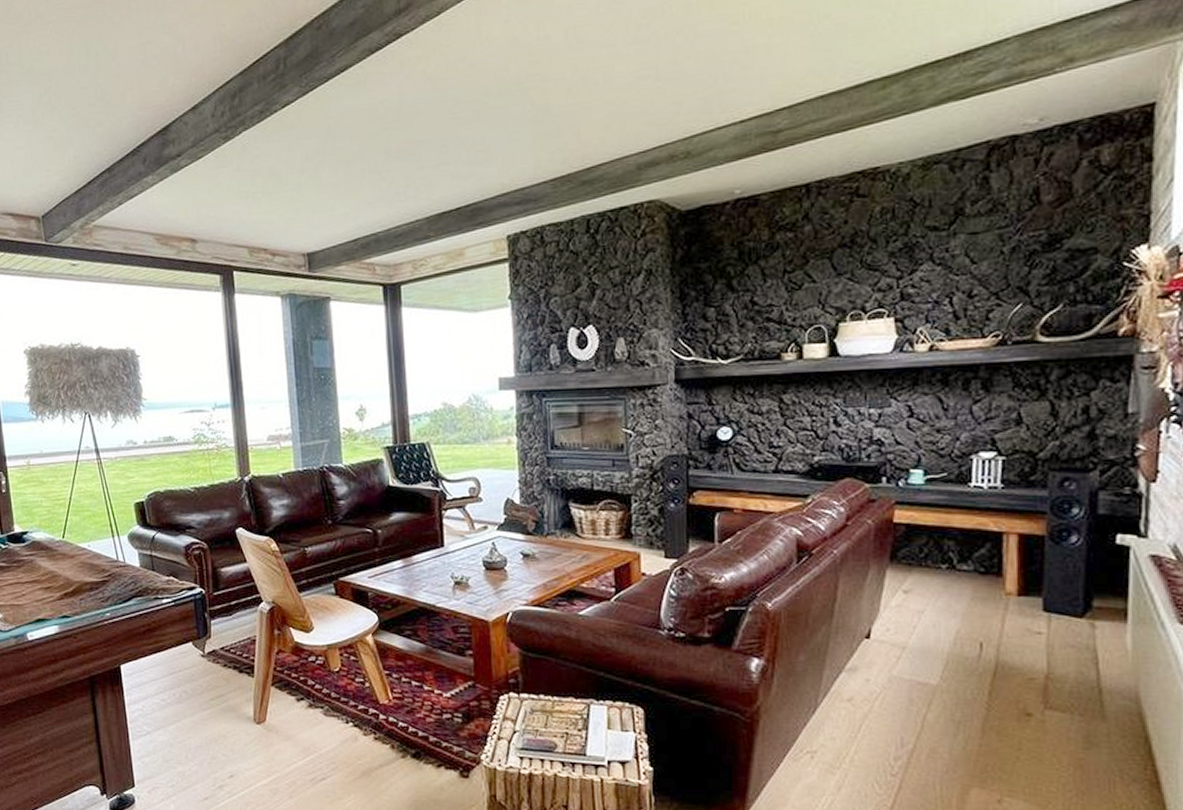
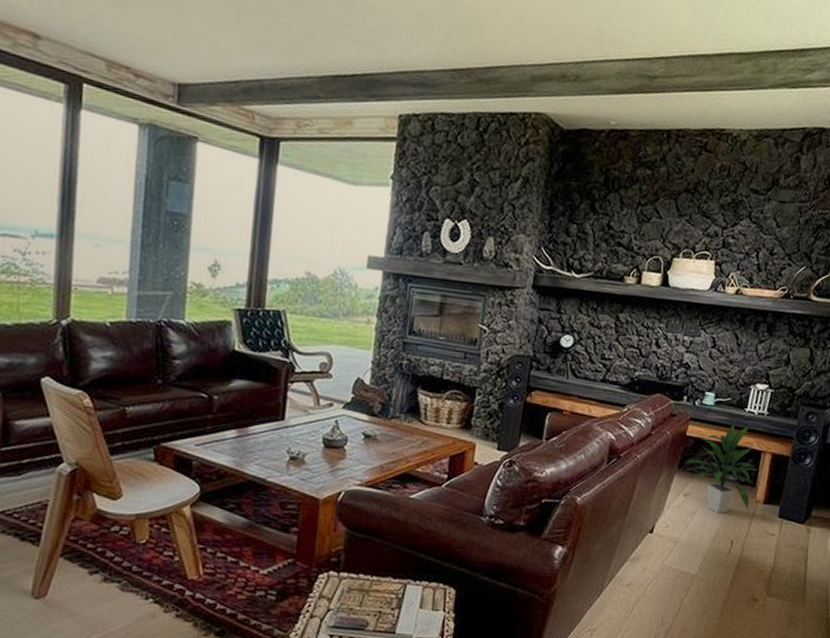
indoor plant: none [901,504,1001,611] -> present [688,424,758,514]

